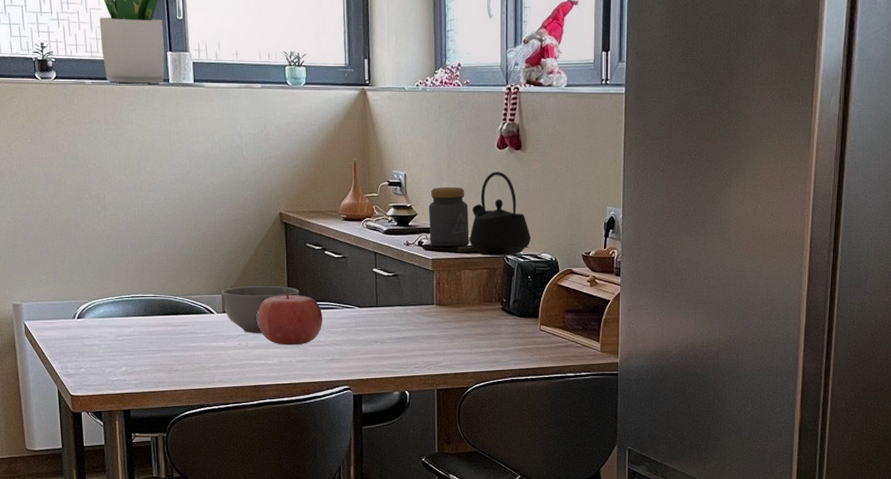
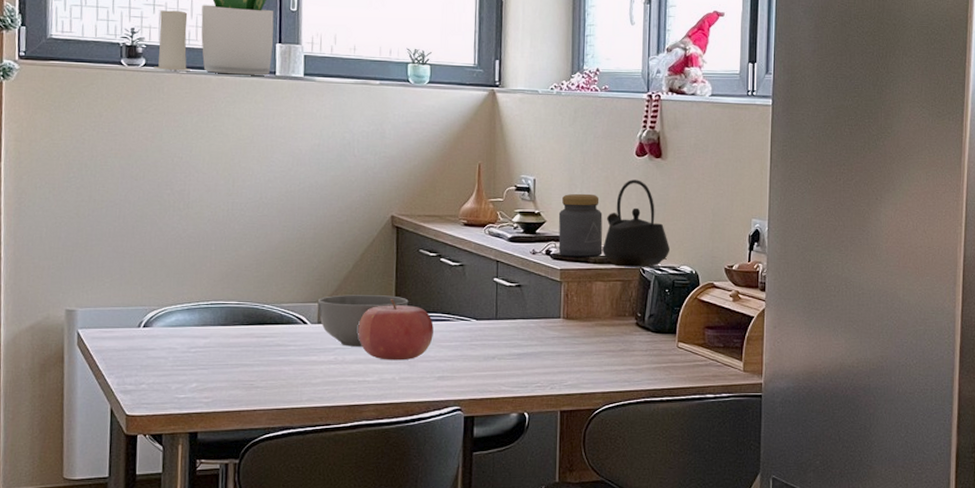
candle: none [63,24,96,82] -> present [153,10,192,71]

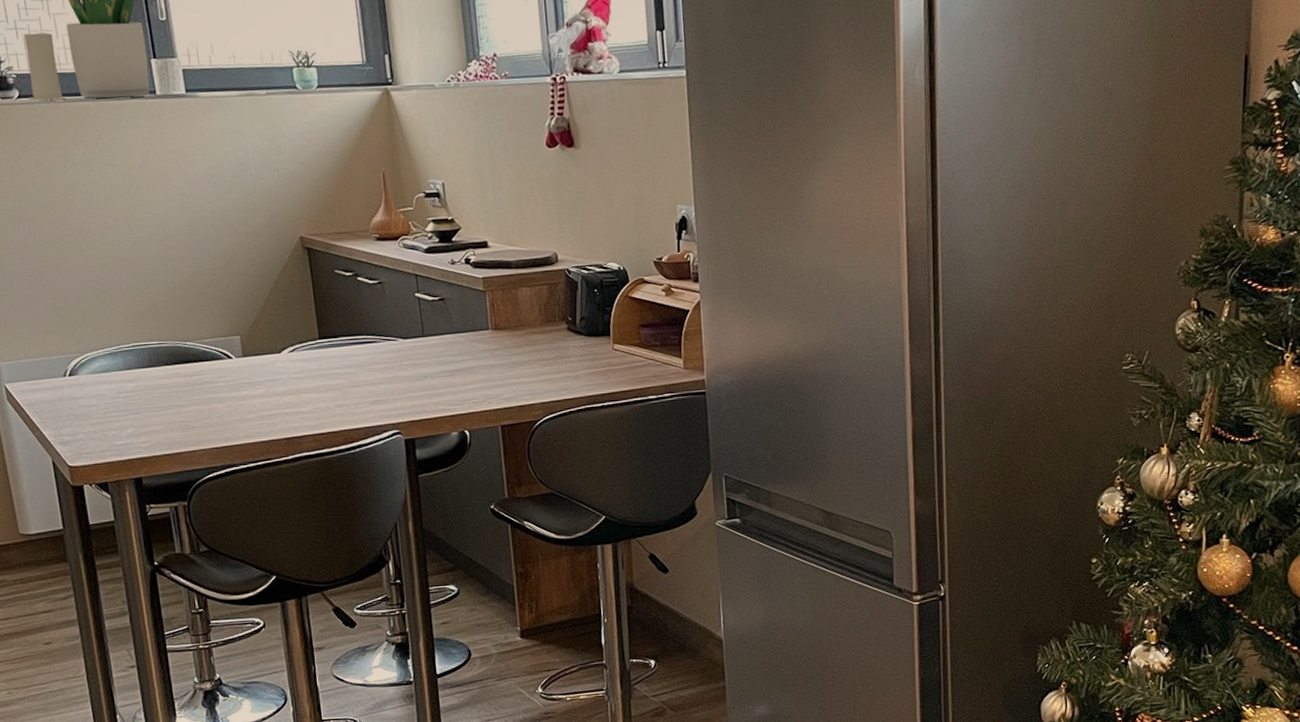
bowl: present [317,294,409,347] -> none [238,321,332,378]
fruit: present [358,299,434,361] -> none [284,325,362,389]
jar: present [558,193,603,259] -> none [473,193,524,266]
kettle: present [603,179,669,267] -> none [523,173,594,270]

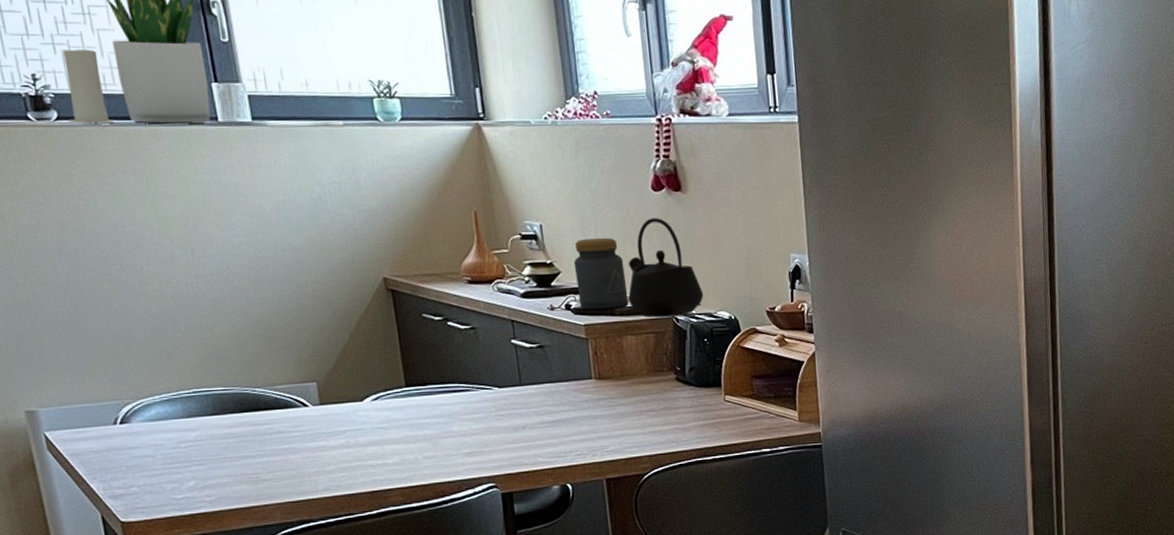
jar: none [473,193,524,266] -> present [573,237,629,312]
kettle: none [523,173,594,270] -> present [628,218,703,317]

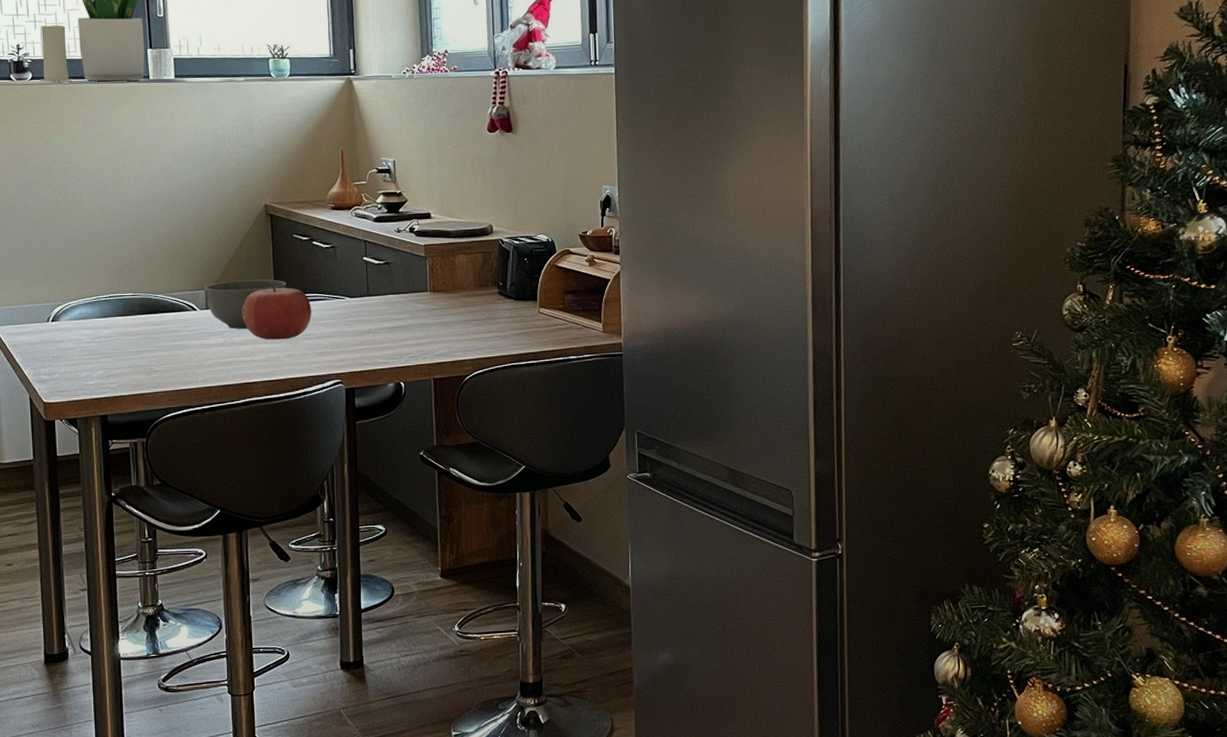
bowl: none [315,368,420,428] -> present [204,279,287,329]
fruit: none [366,371,453,440] -> present [243,282,311,340]
jar: present [573,237,629,312] -> none [419,171,463,234]
kettle: present [628,218,703,317] -> none [462,155,526,239]

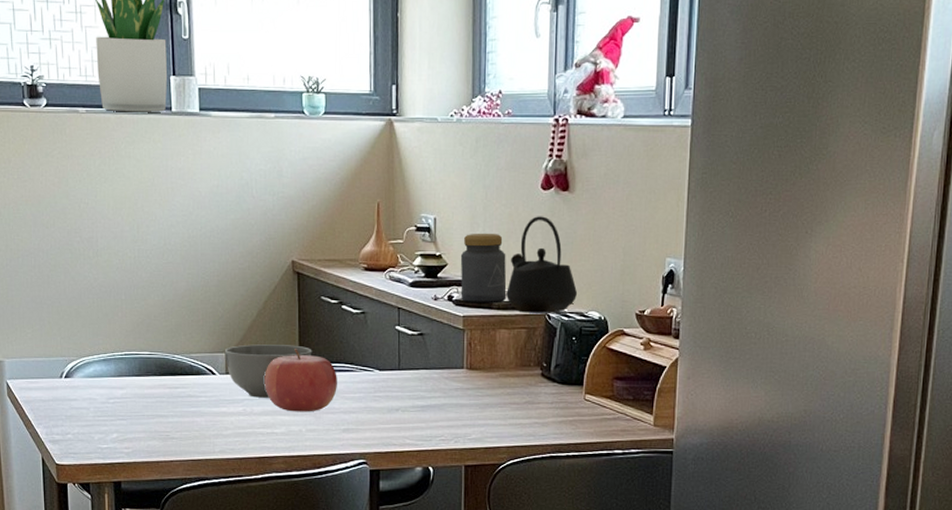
candle: present [39,25,74,82] -> none [54,44,91,110]
jar: none [419,171,463,234] -> present [460,233,507,305]
kettle: none [462,155,526,239] -> present [506,216,577,313]

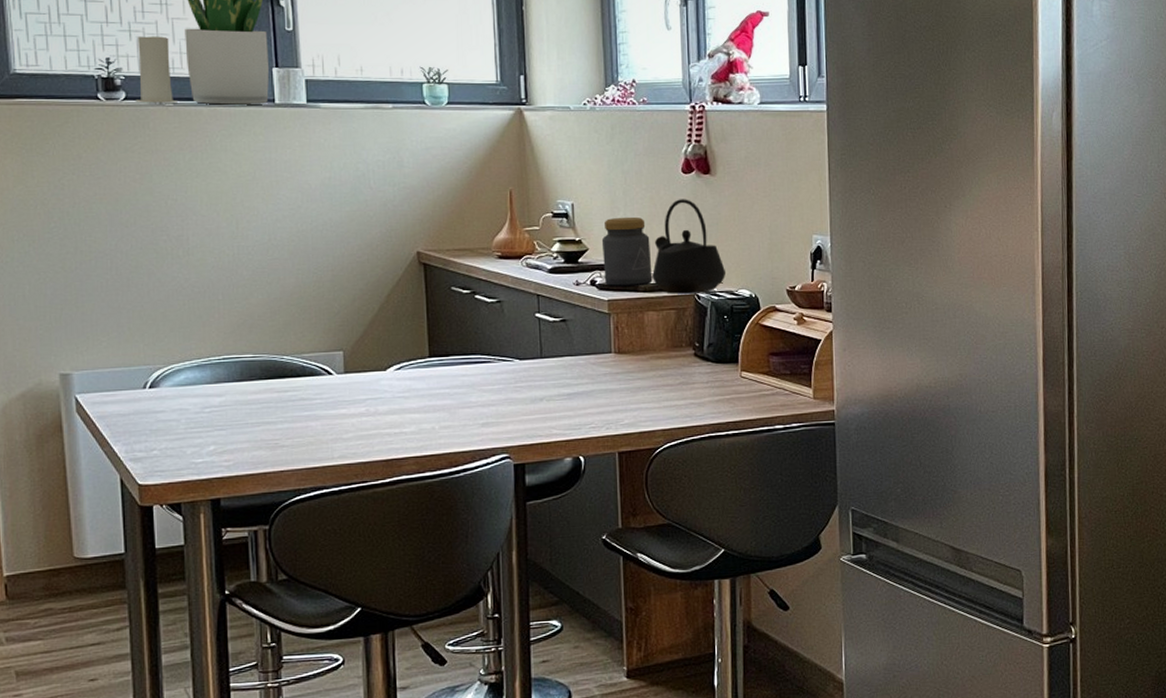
candle: none [54,44,91,110] -> present [135,36,179,103]
bowl: present [224,344,312,398] -> none [342,338,444,396]
fruit: present [264,349,337,412] -> none [389,342,473,409]

